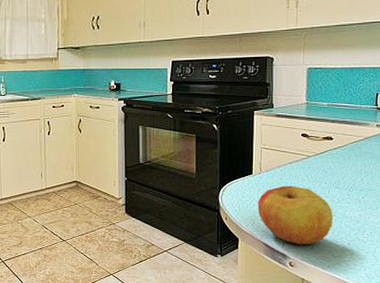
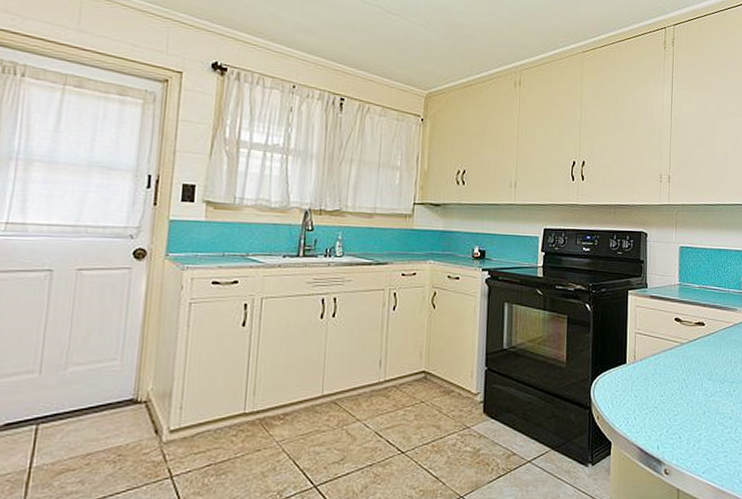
apple: present [257,185,333,245] -> none [631,377,707,448]

